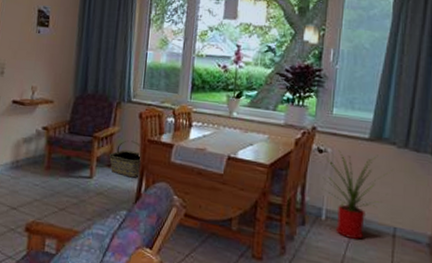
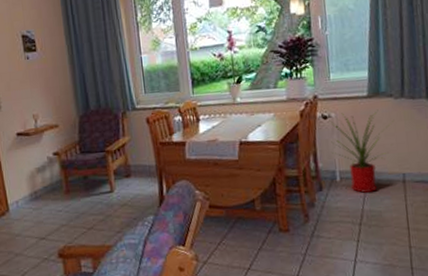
basket: present [108,140,142,178] -> none [124,147,160,183]

